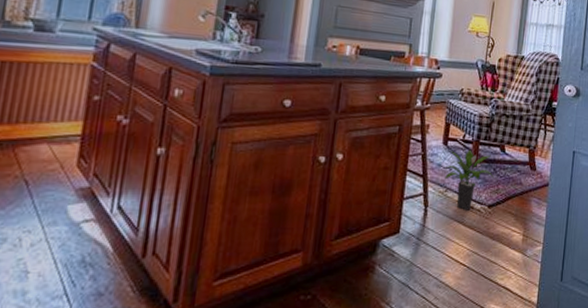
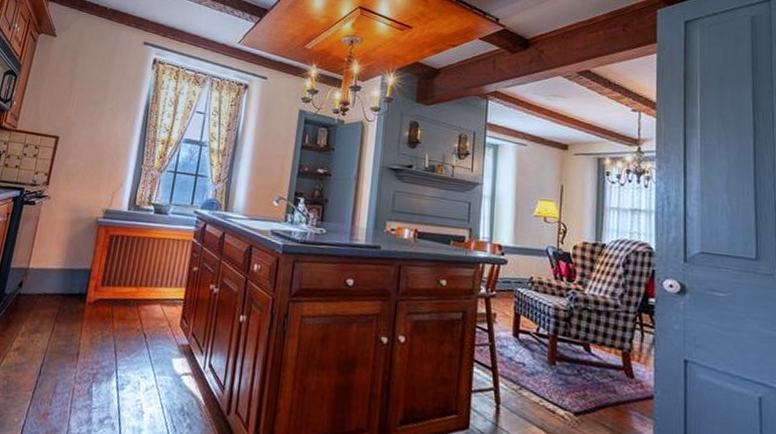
potted plant: present [445,149,494,210] -> none [517,345,579,415]

